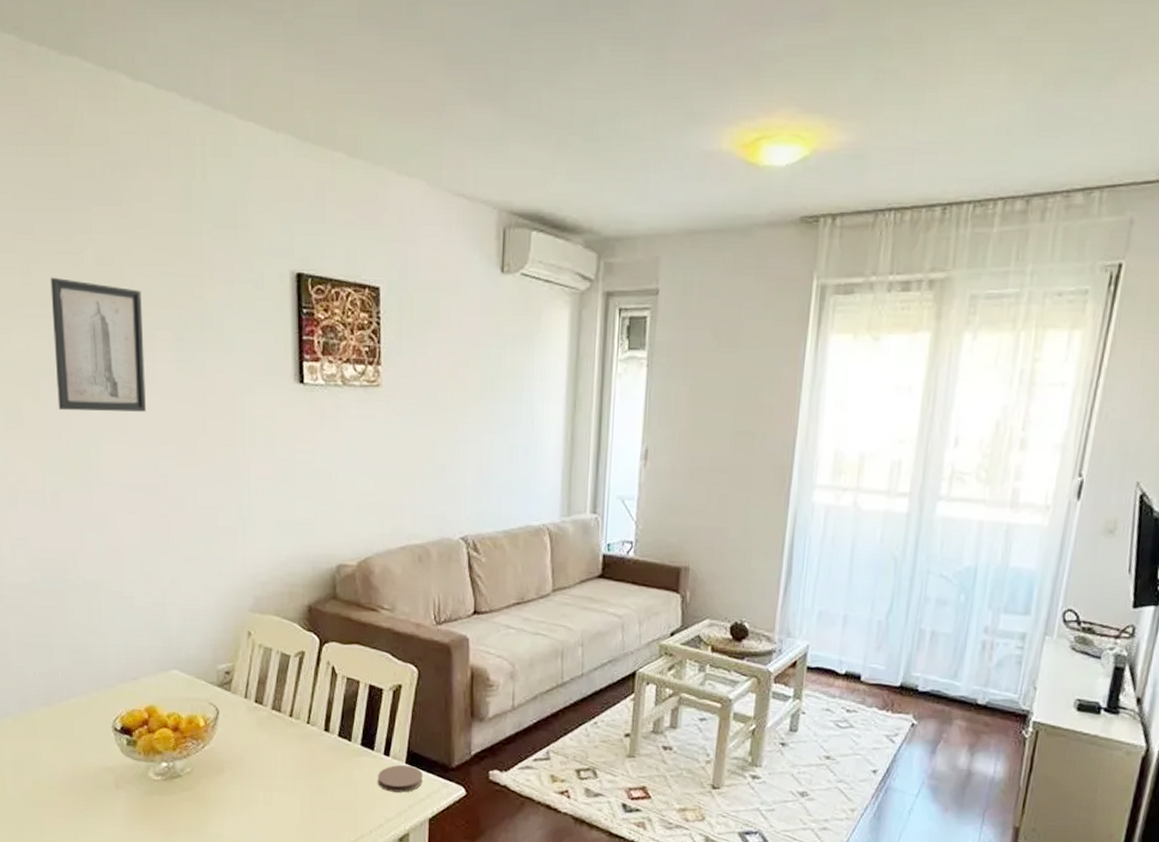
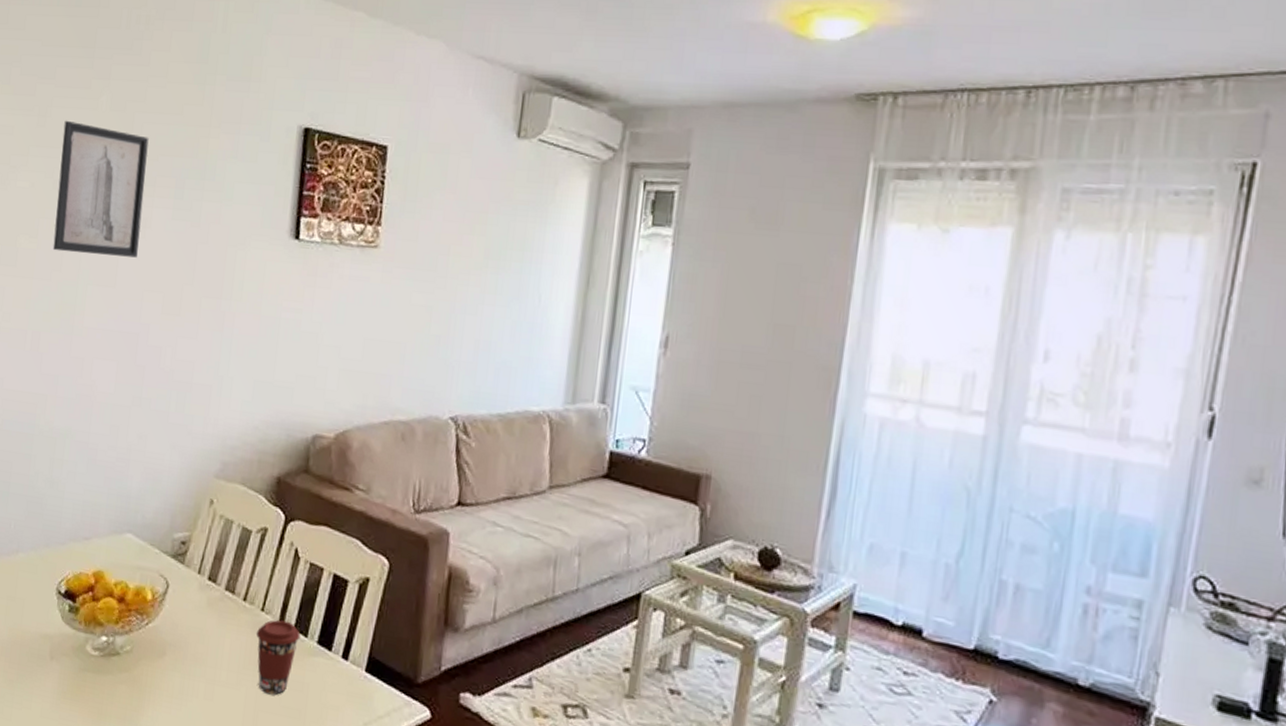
coffee cup: none [304,729,345,793] -> present [256,619,300,695]
coaster: present [378,764,423,793] -> none [332,671,383,706]

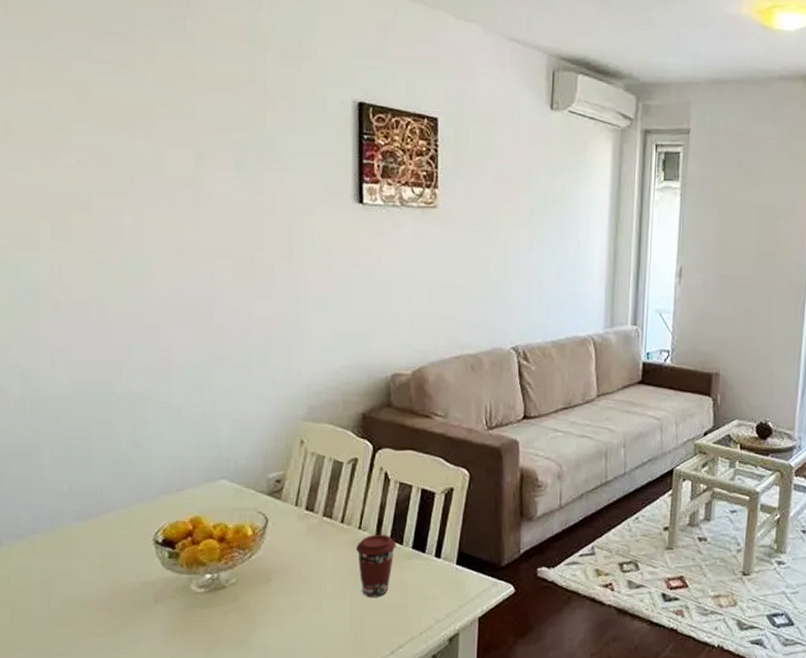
wall art: present [52,120,149,258] -> none [108,96,203,227]

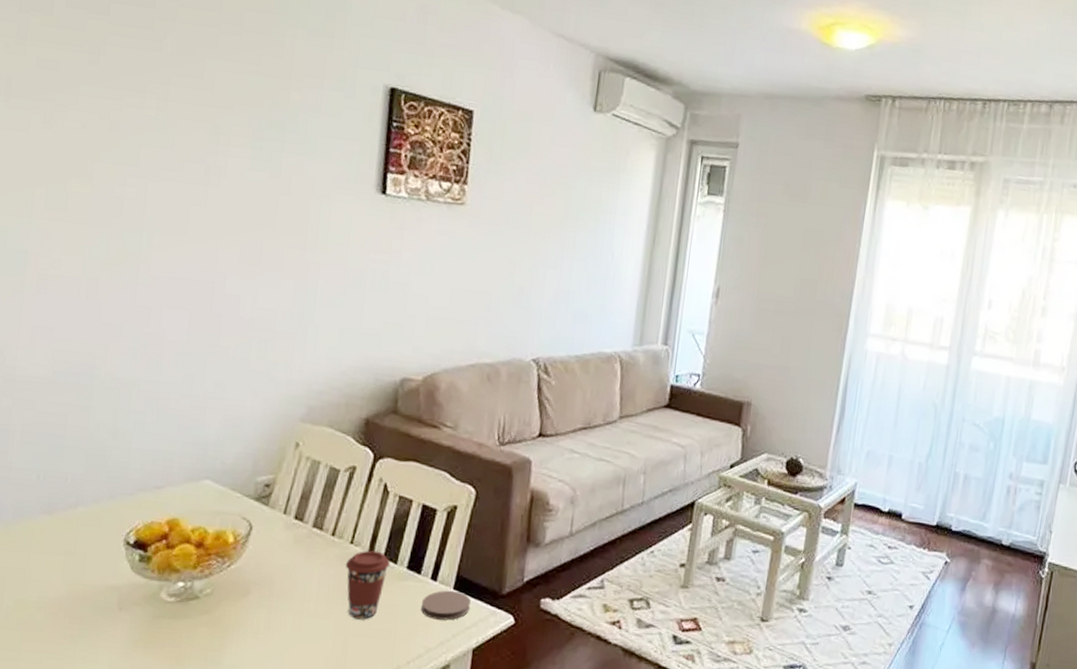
coaster: none [429,565,473,593] -> present [421,590,471,620]

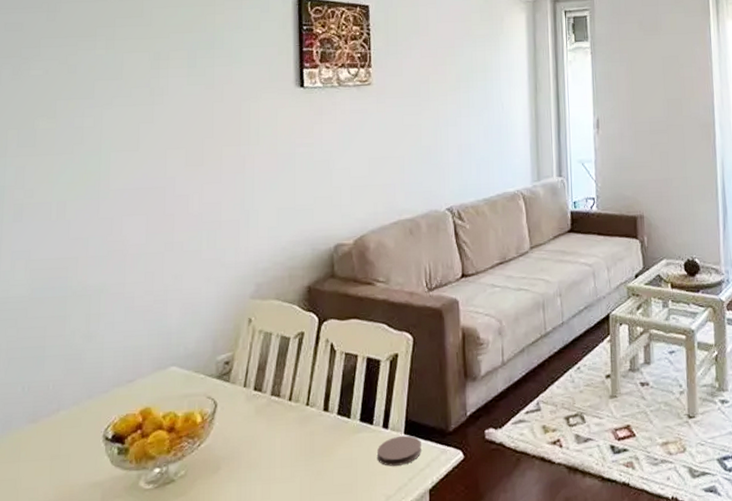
coffee cup: present [345,550,390,620] -> none [303,408,344,478]

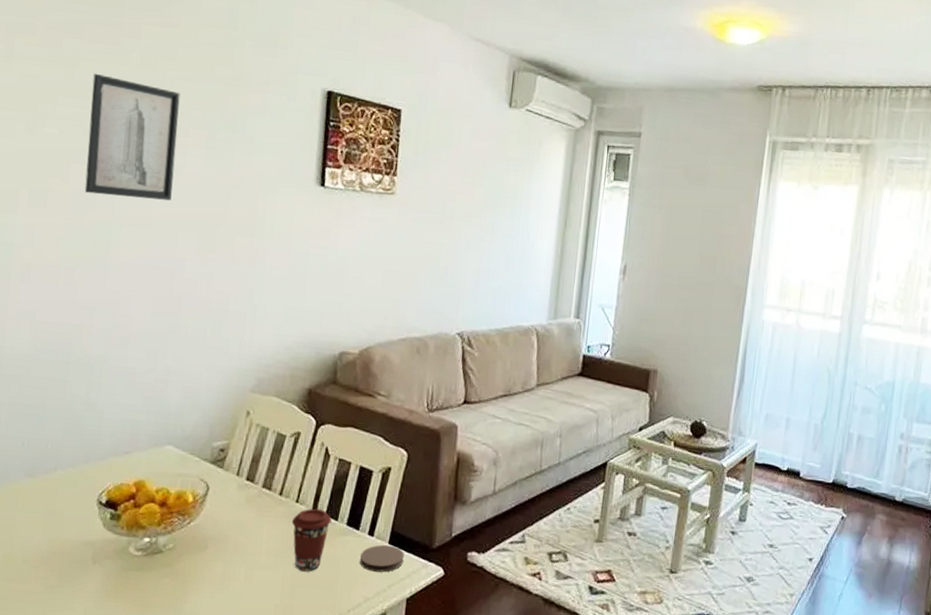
wall art: none [72,12,159,127] -> present [84,73,180,201]
coffee cup: none [303,408,344,478] -> present [291,508,332,572]

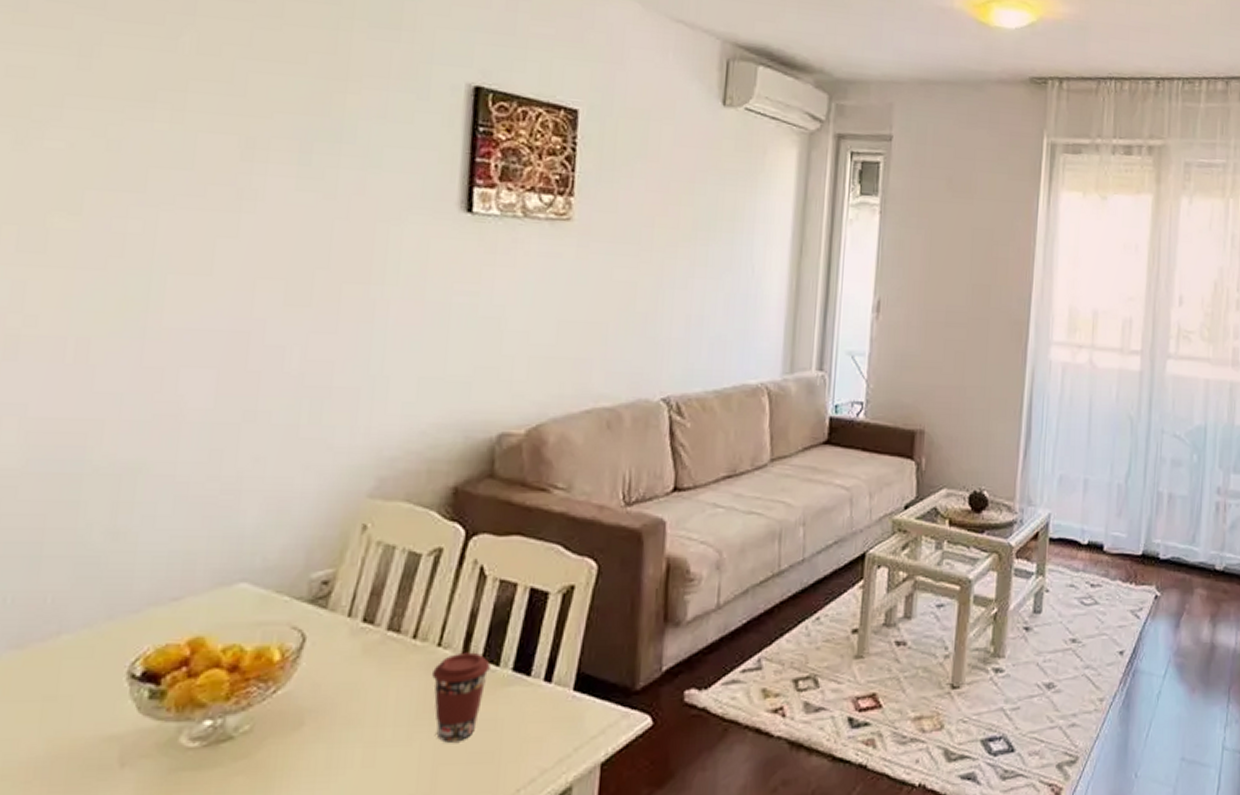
wall art: present [84,73,180,201] -> none [108,63,258,238]
coaster: present [360,544,404,572] -> none [533,692,596,731]

